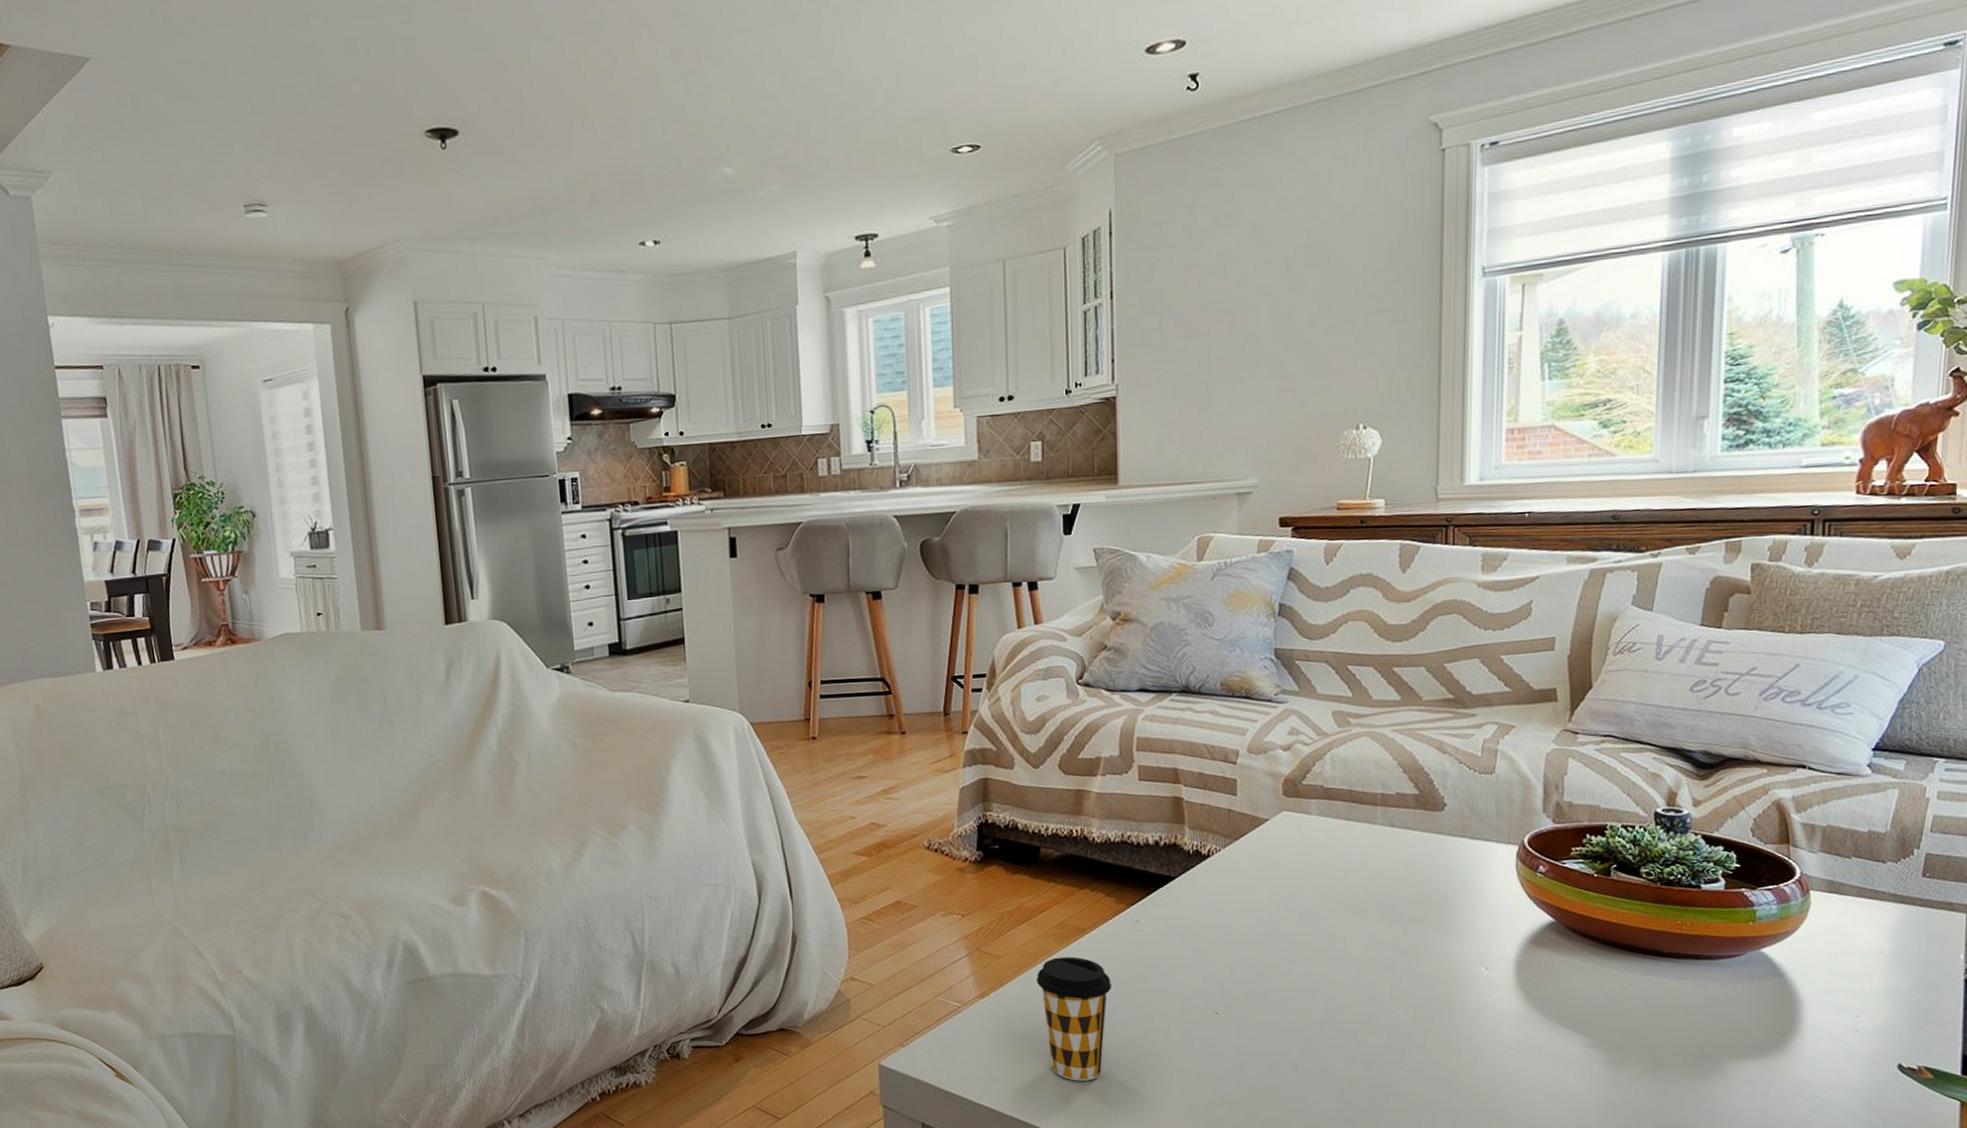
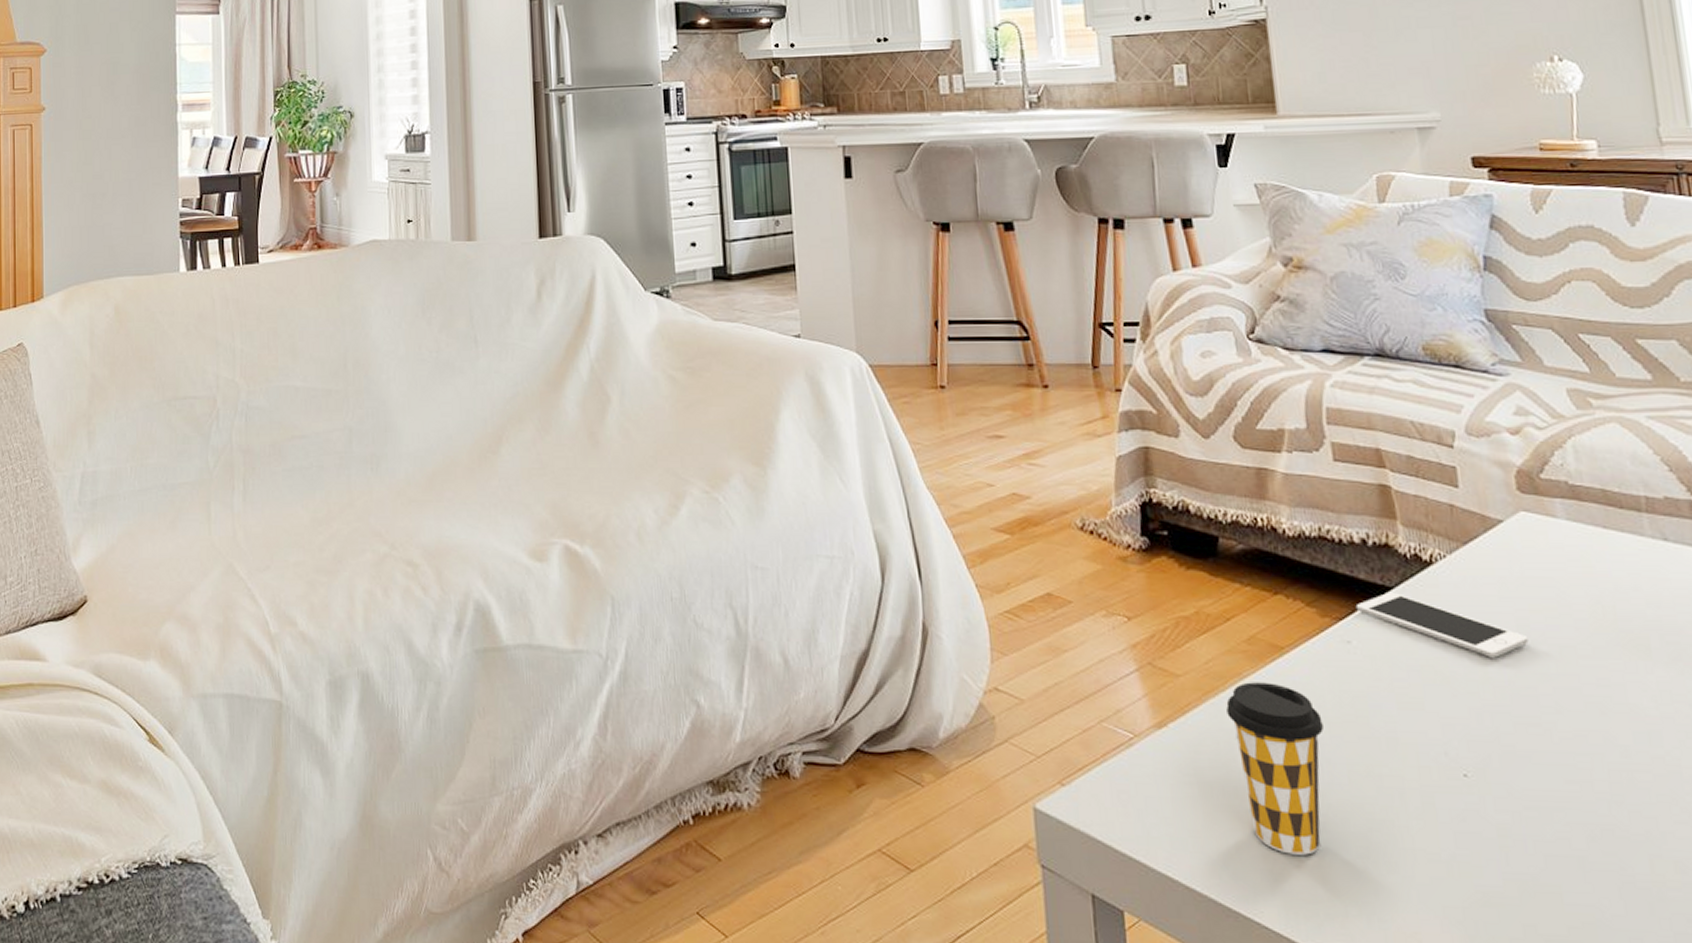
cell phone: none [1145,880,1277,925] -> present [1355,591,1529,658]

